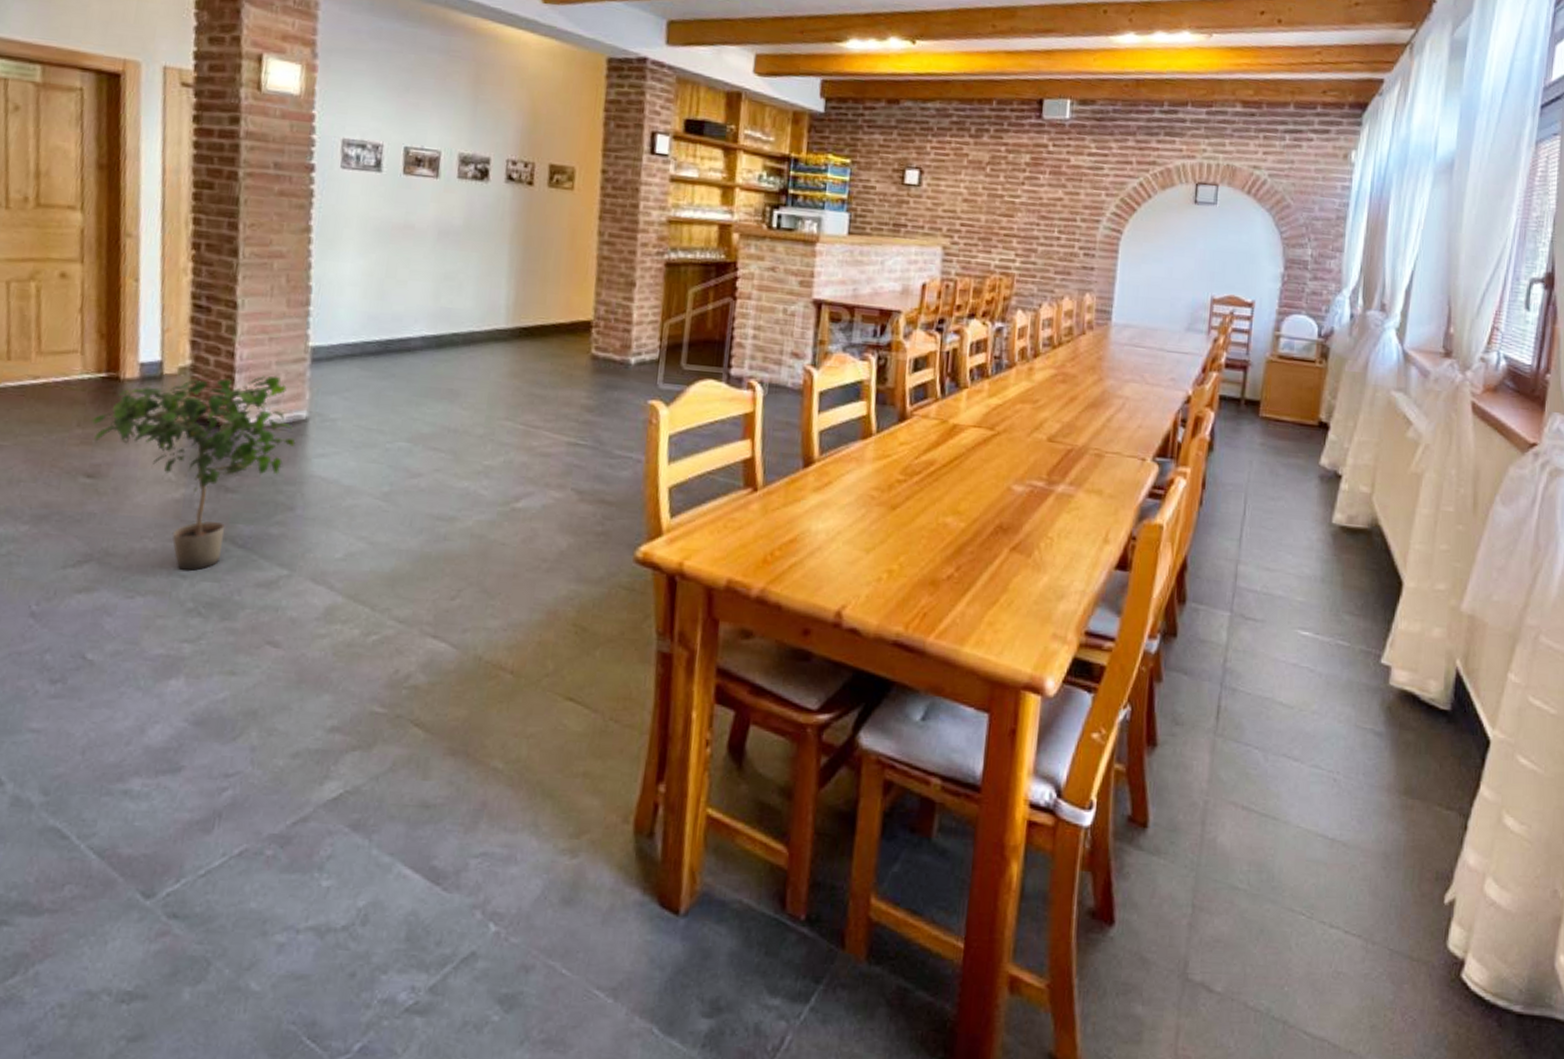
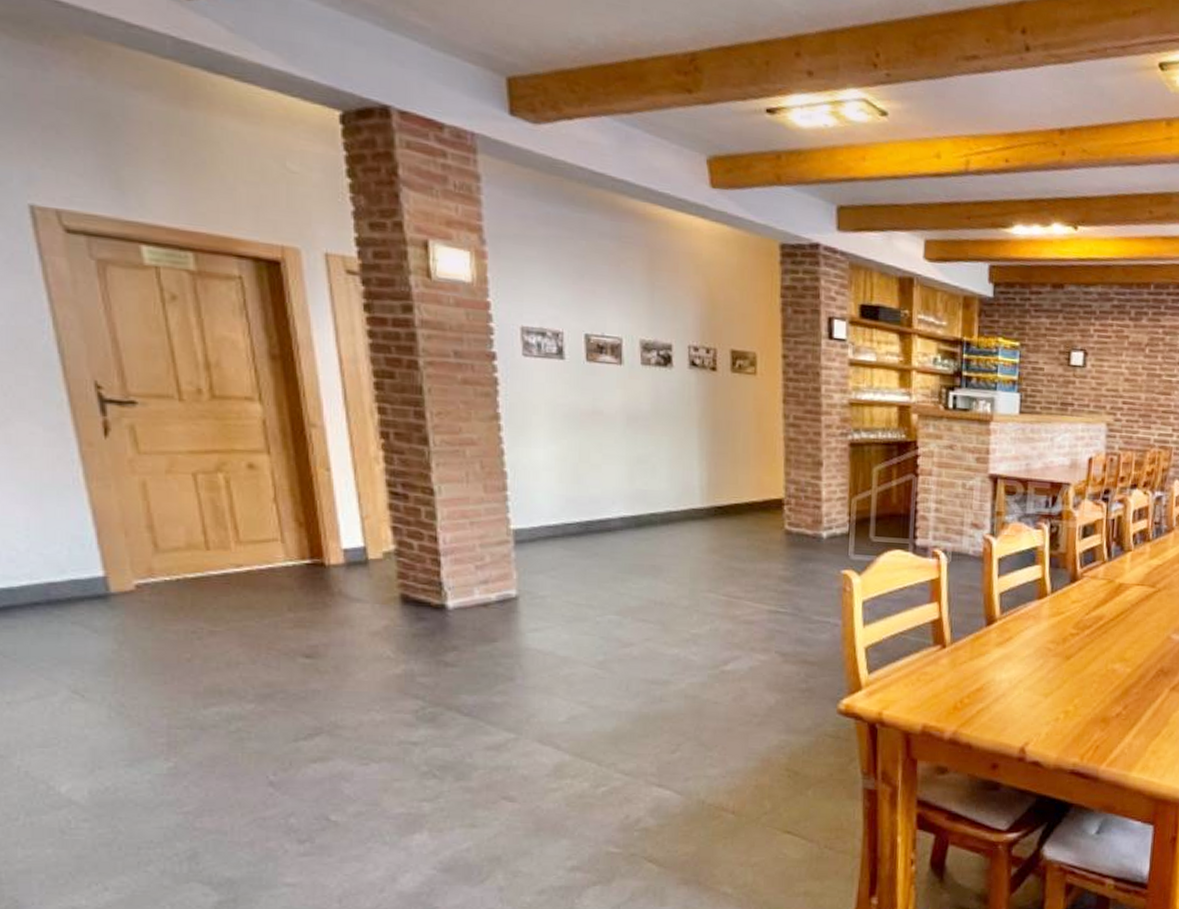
potted plant: present [91,375,296,571] -> none [302,557,508,738]

